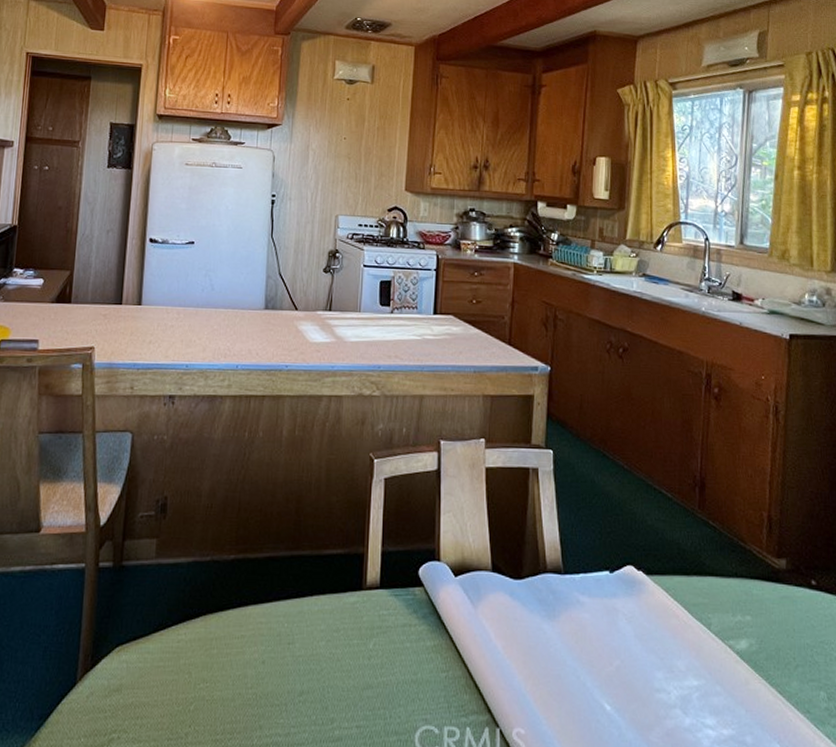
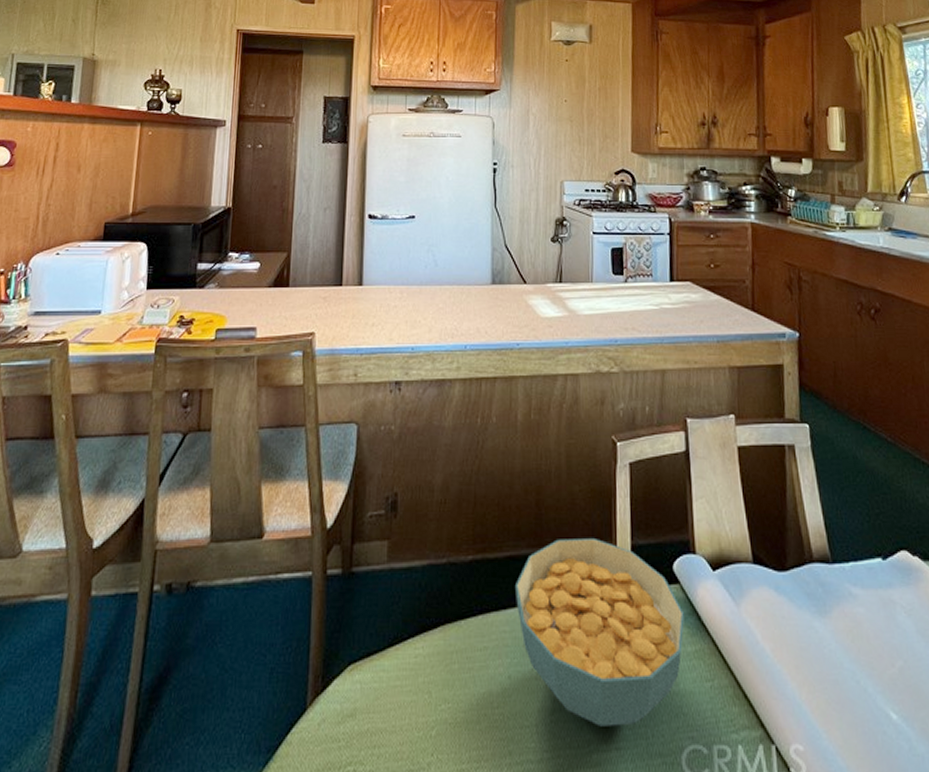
cereal bowl: none [272,543,427,708] -> present [514,537,685,727]

